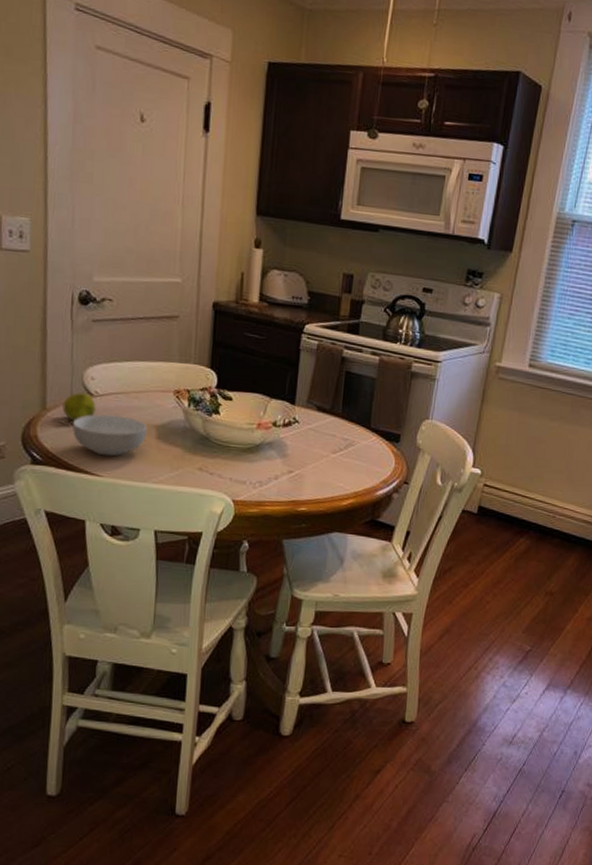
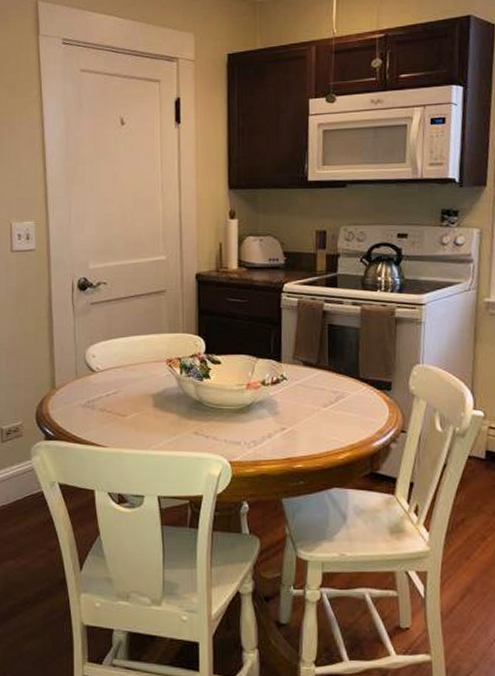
fruit: present [59,392,96,425] -> none [66,370,98,402]
cereal bowl: present [73,414,148,457] -> none [79,388,145,427]

